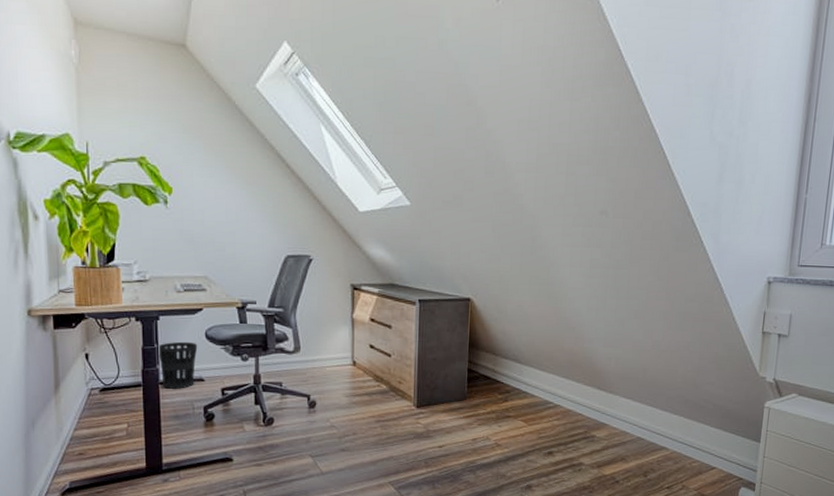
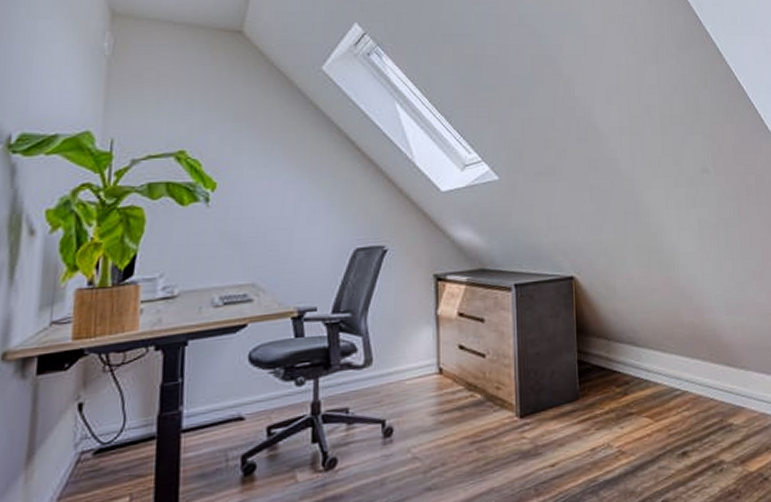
wastebasket: present [157,341,198,389] -> none [181,369,238,438]

